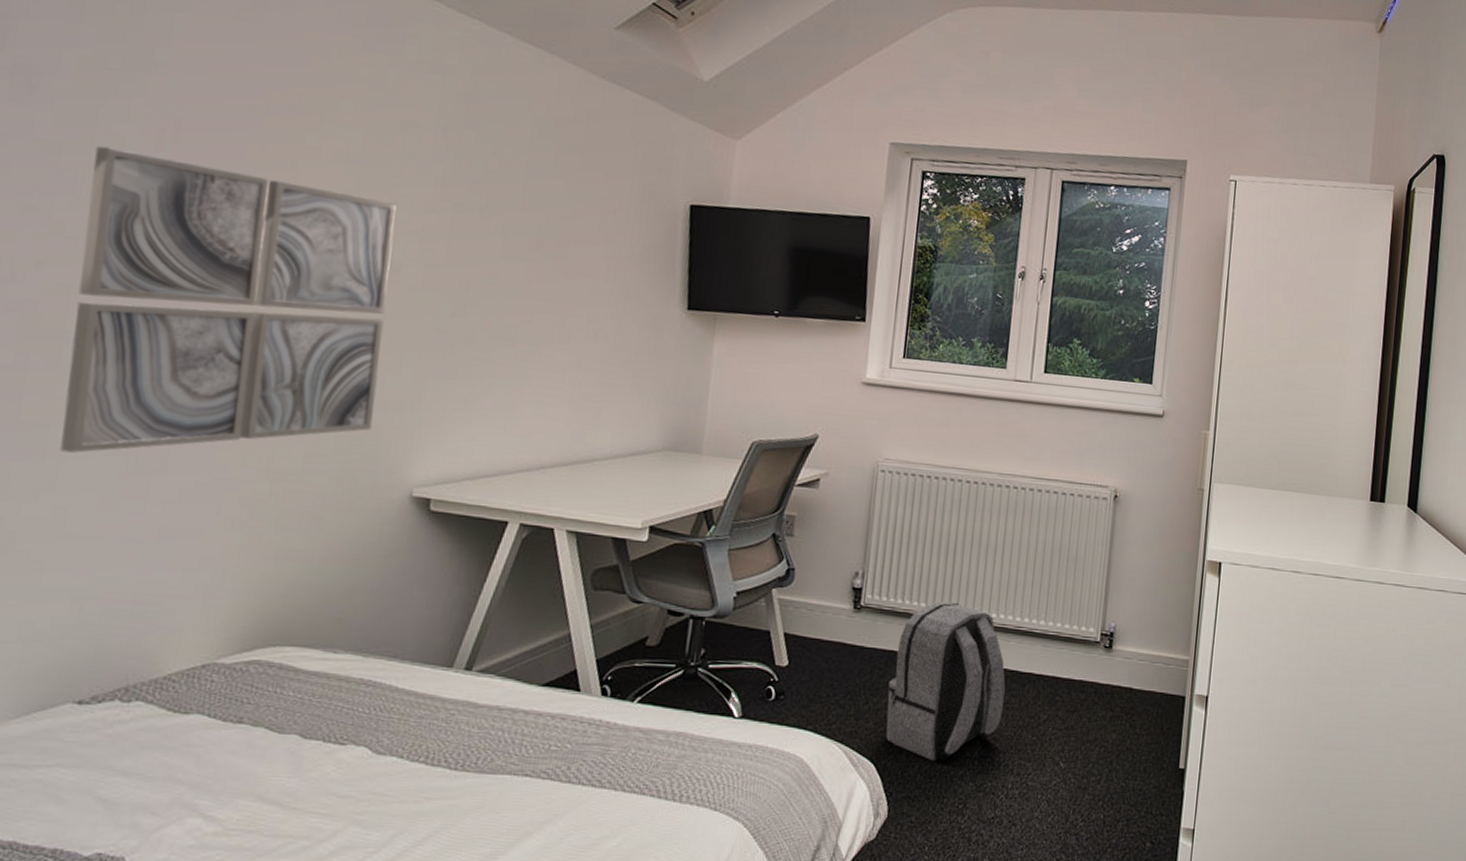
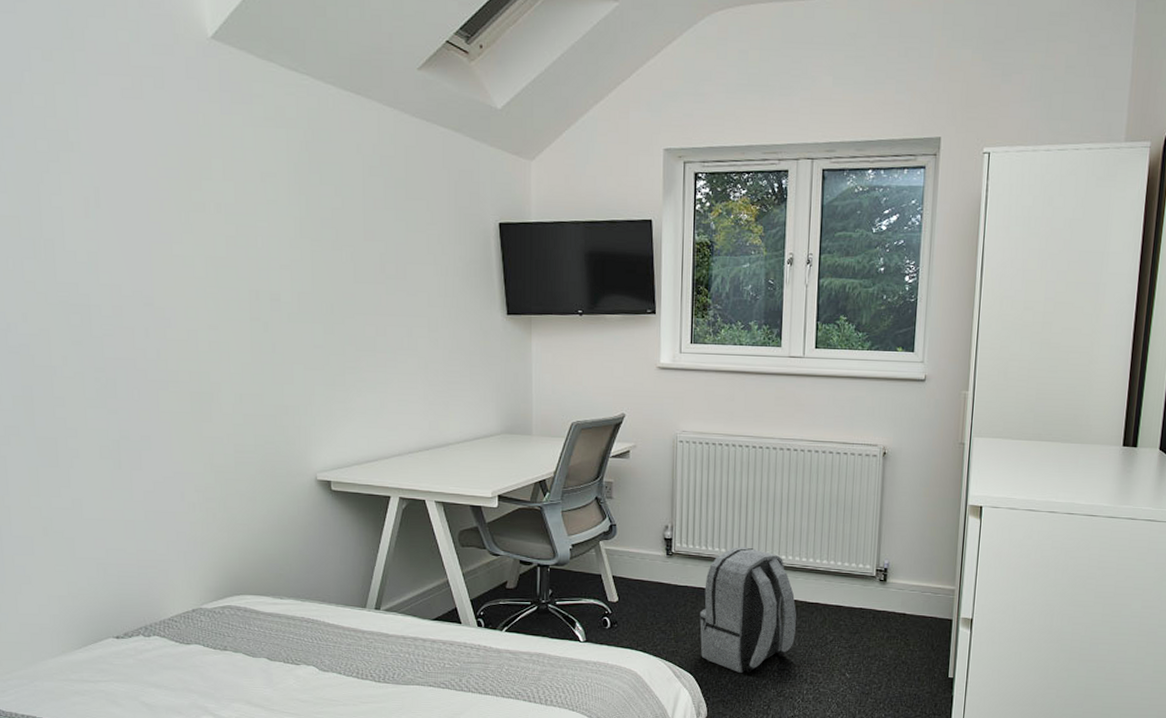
wall art: present [60,146,396,453] -> none [43,217,280,458]

